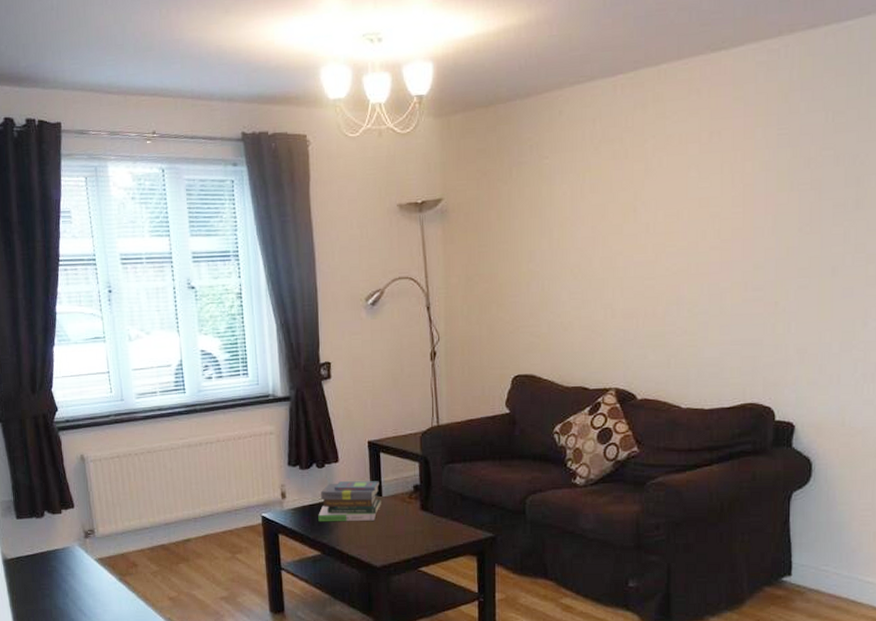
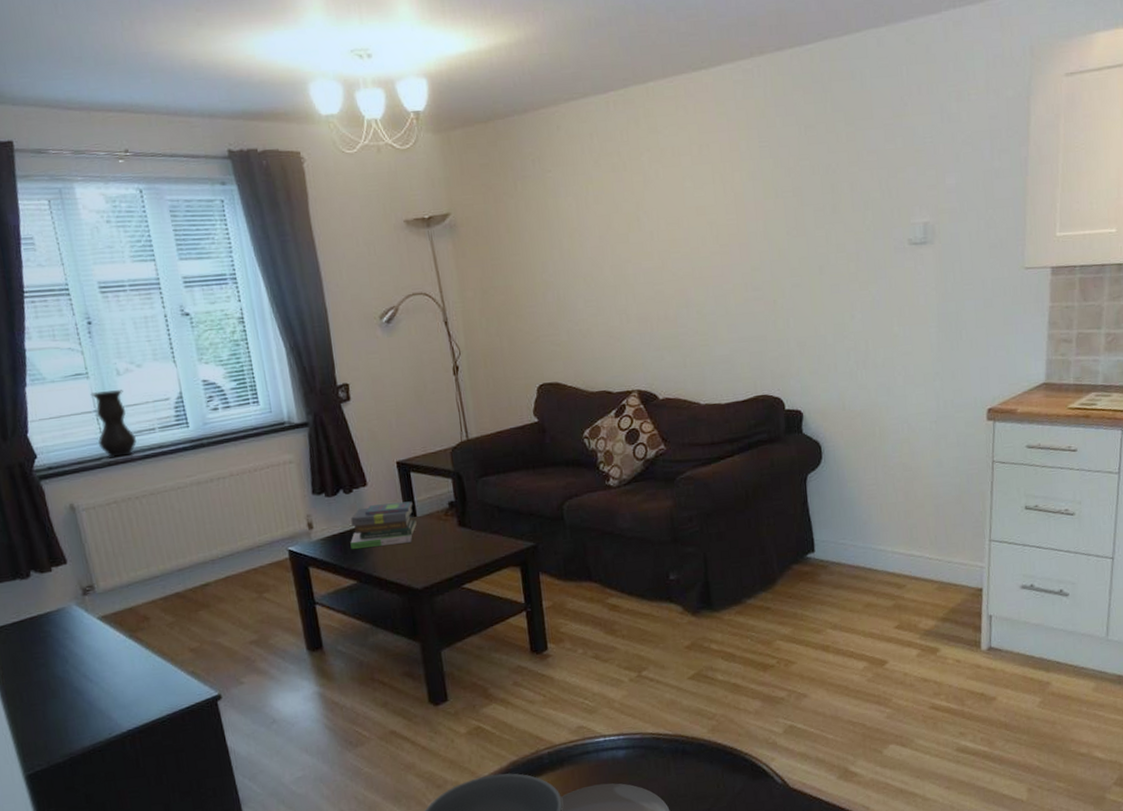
vase: none [105,354,140,416] -> present [90,390,136,458]

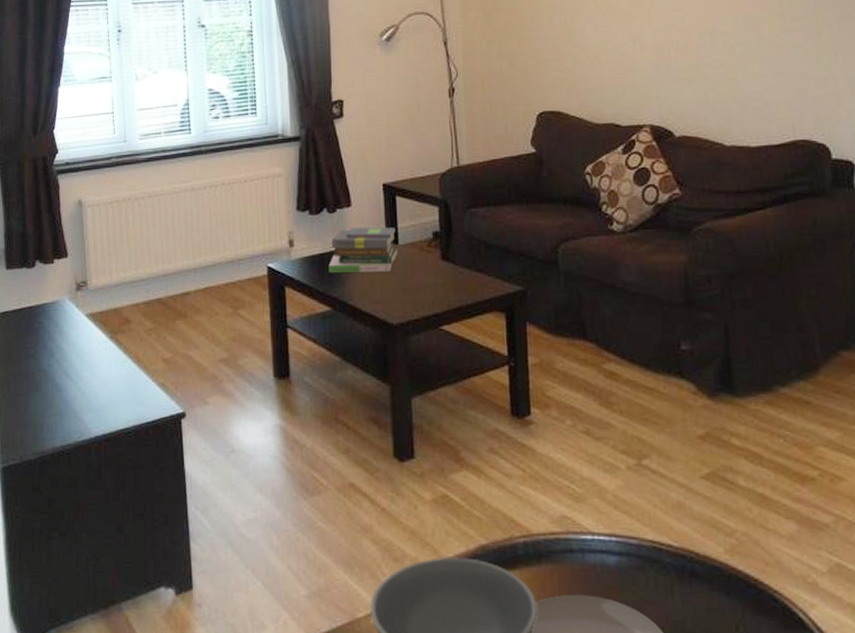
vase: present [90,390,136,458] -> none [111,94,143,158]

